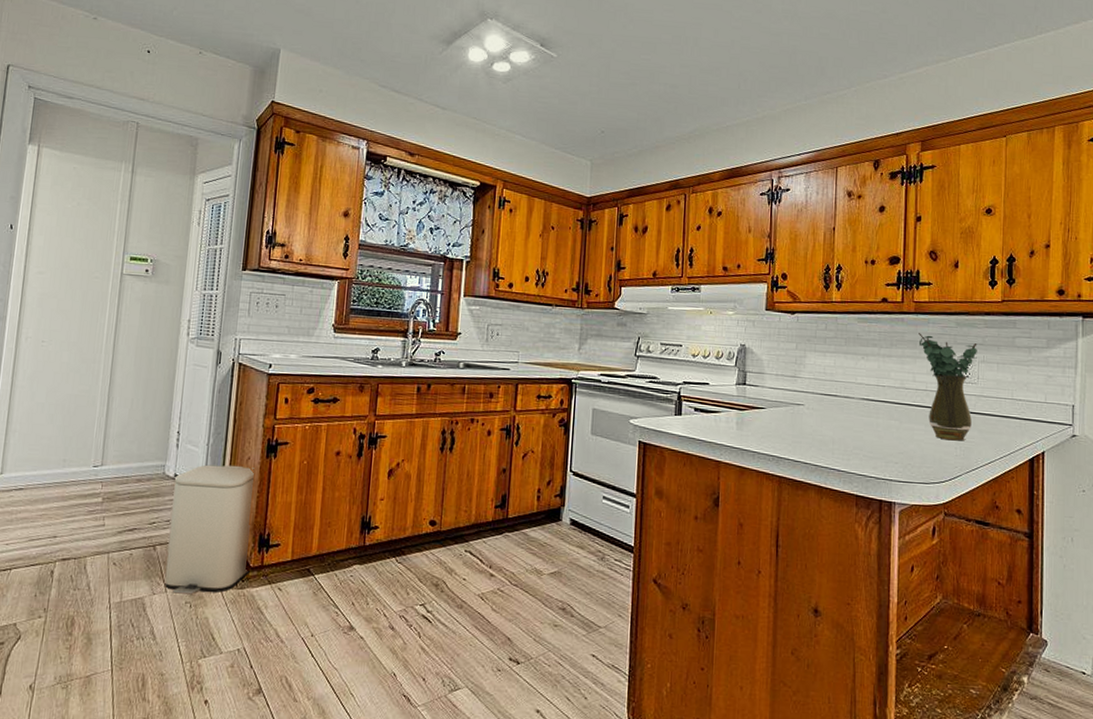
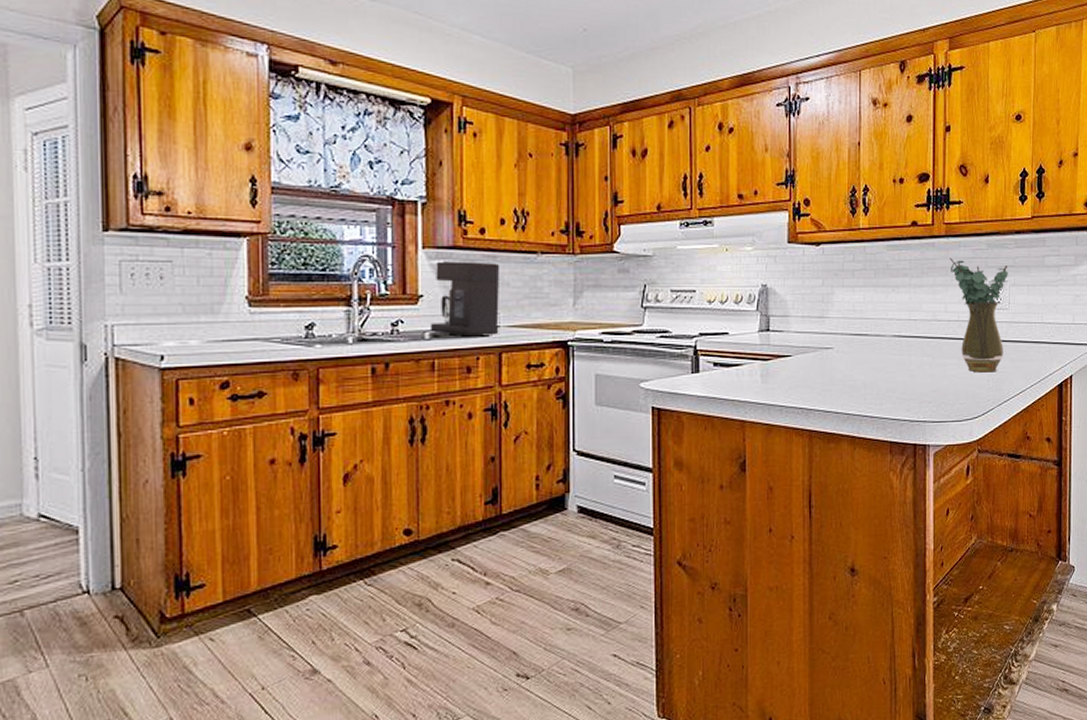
pedal bin: present [164,464,254,595] -> none [38,492,168,667]
coffee maker: none [464,307,523,369] -> present [429,261,500,337]

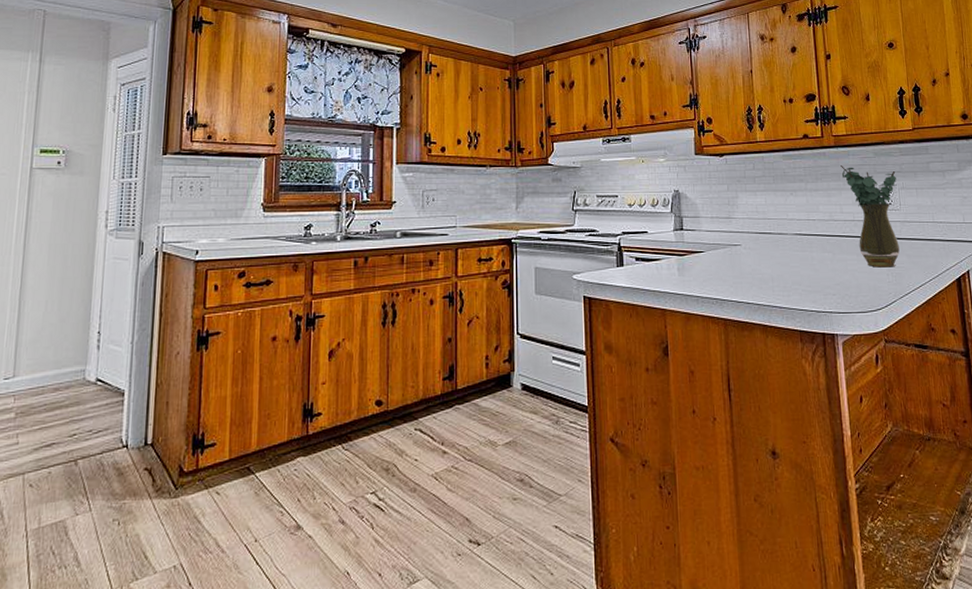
coffee maker: present [429,261,500,337] -> none [400,174,457,236]

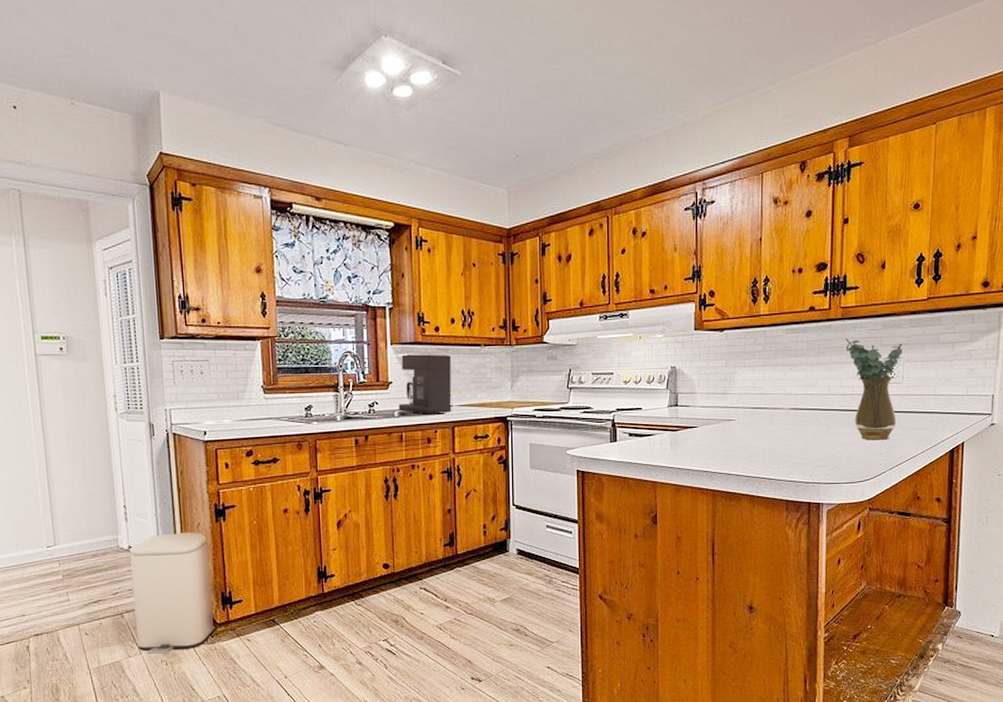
pedal bin: none [88,362,185,511] -> present [129,532,218,654]
coffee maker: none [400,174,457,236] -> present [398,354,452,415]

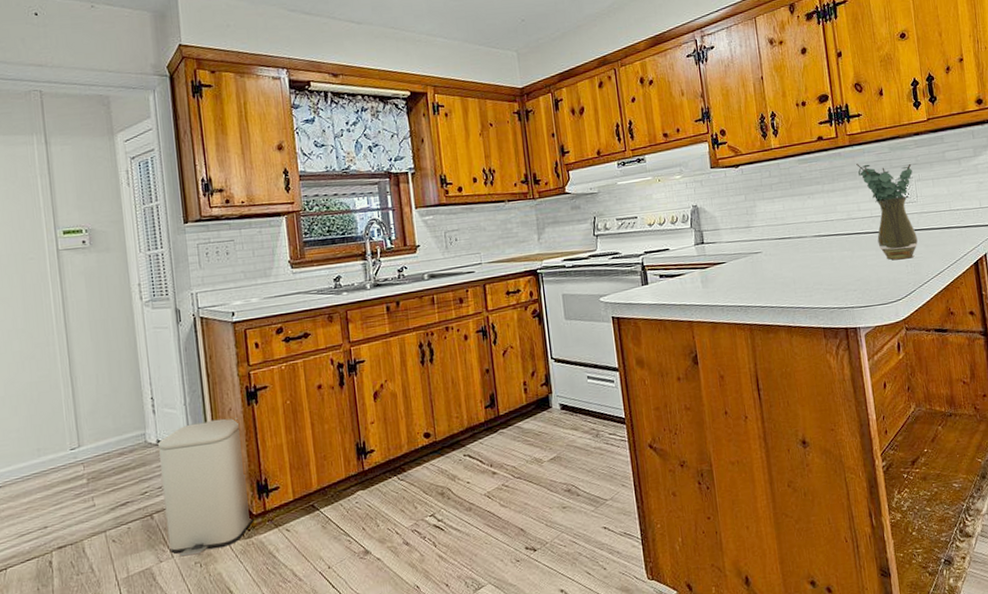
coffee maker: present [398,354,452,415] -> none [427,213,482,275]

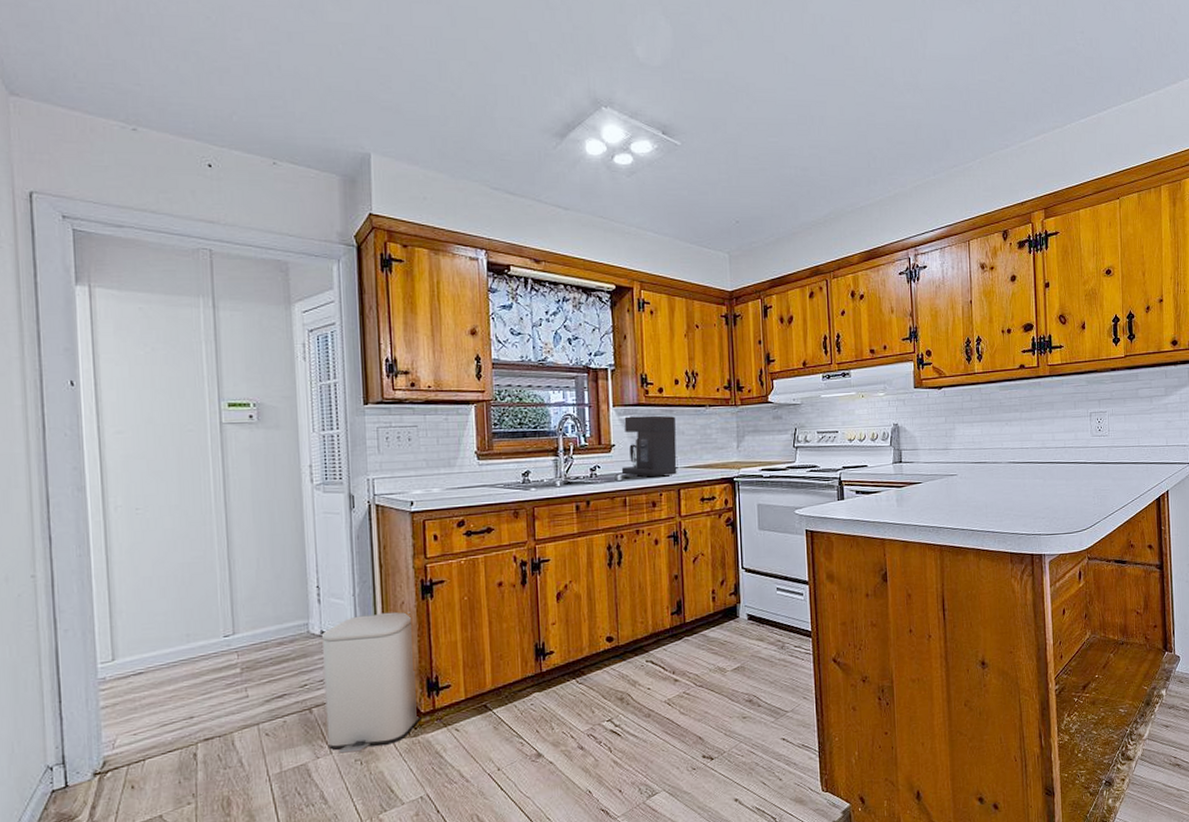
coffee maker: none [427,213,482,275] -> present [621,415,677,478]
vase: present [856,164,918,260] -> none [1055,394,1107,491]

